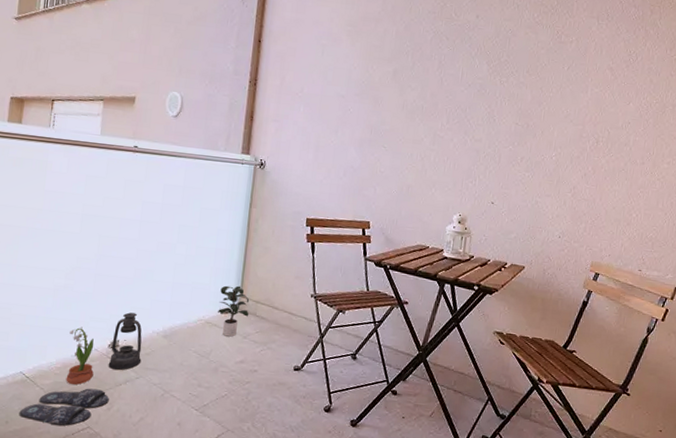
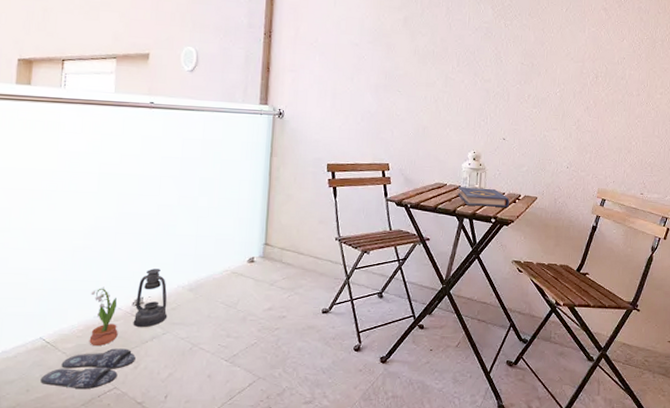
potted plant: present [218,285,249,337] -> none [243,234,275,285]
book: none [440,250,495,275] -> present [458,187,509,207]

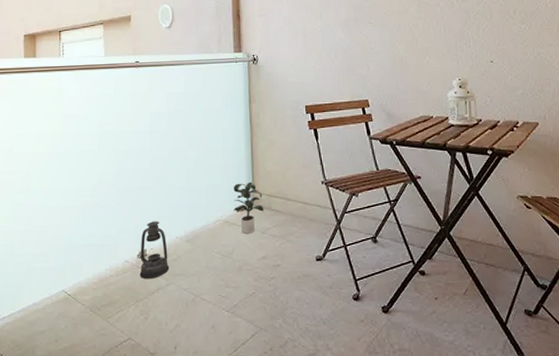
slippers: present [40,348,136,390] -> none [66,300,145,340]
potted flower: present [89,286,118,346] -> none [101,240,128,297]
potted plant: none [243,234,275,285] -> present [233,182,264,234]
book: present [458,187,509,207] -> none [446,117,506,138]

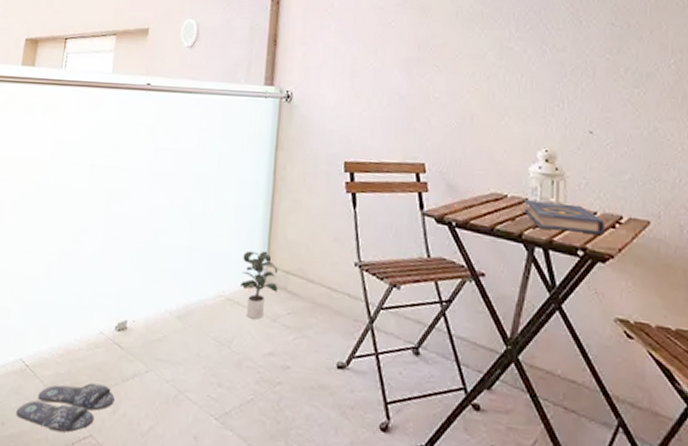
slippers: none [66,300,145,340] -> present [16,382,115,433]
lantern: present [139,221,170,280] -> none [114,285,153,361]
book: none [446,117,506,138] -> present [524,200,604,235]

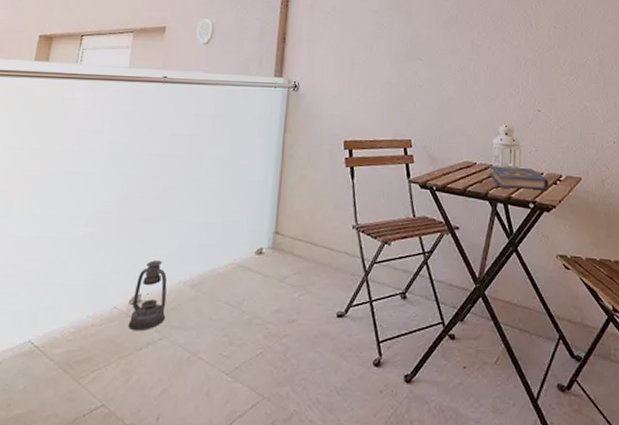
slippers: present [16,382,115,433] -> none [23,355,128,407]
lantern: none [114,285,153,361] -> present [128,260,167,332]
potted plant: present [240,250,279,319] -> none [251,221,286,282]

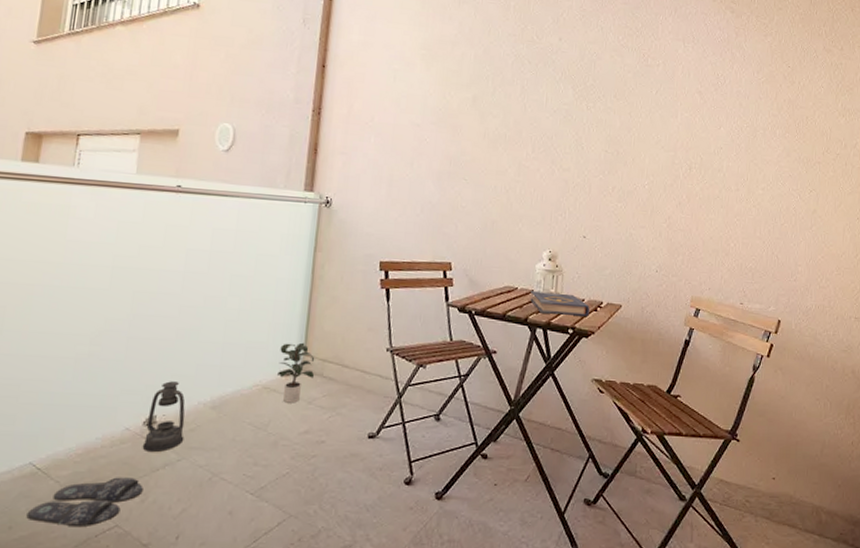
slippers: none [23,355,128,407] -> present [26,477,143,528]
potted plant: none [251,221,286,282] -> present [277,342,315,403]

